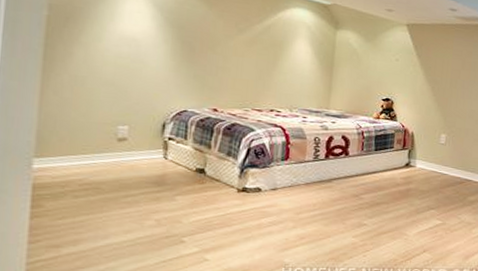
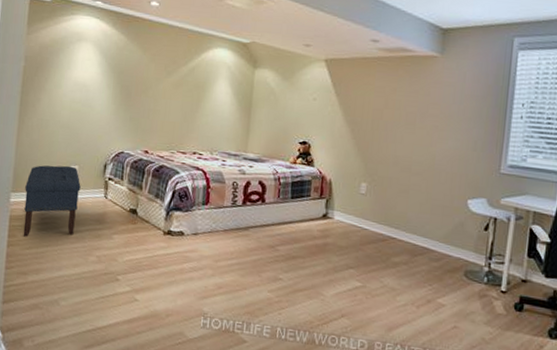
bench: none [53,126,132,206] -> present [23,165,81,237]

